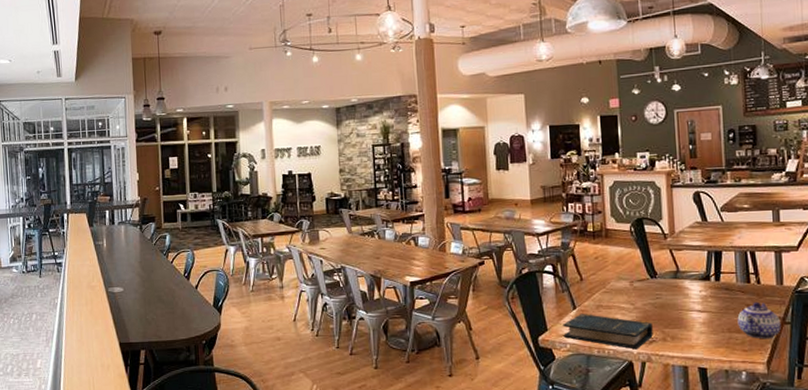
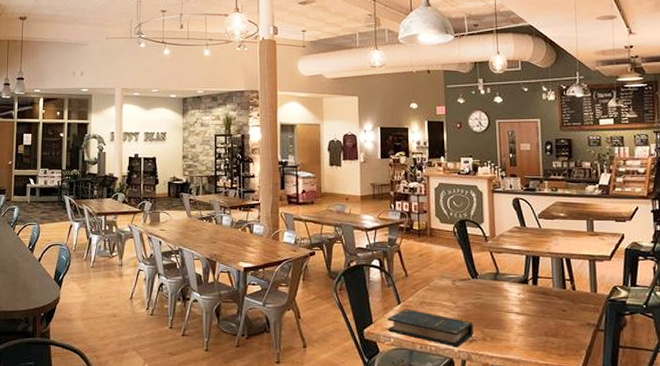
teapot: present [737,302,781,339] -> none [553,307,595,345]

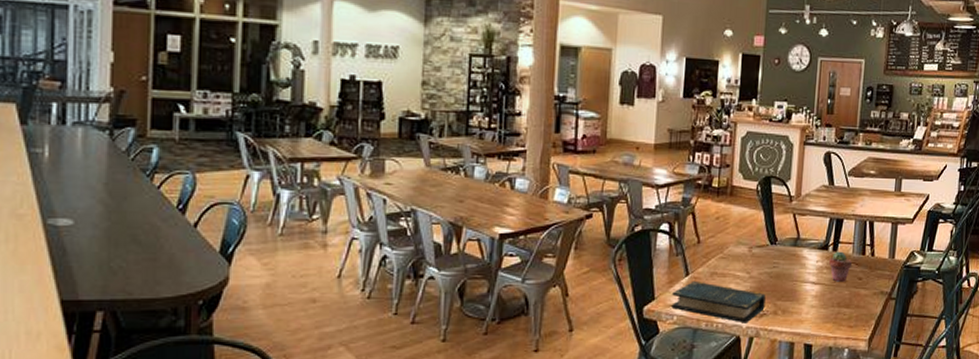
potted succulent: none [531,285,553,313] -> present [829,251,852,282]

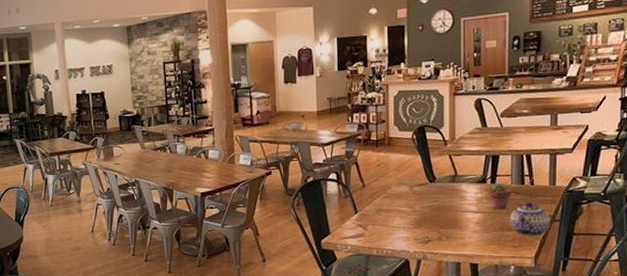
book: present [671,280,766,324] -> none [345,217,429,249]
teapot: none [847,275,887,315] -> present [510,201,551,236]

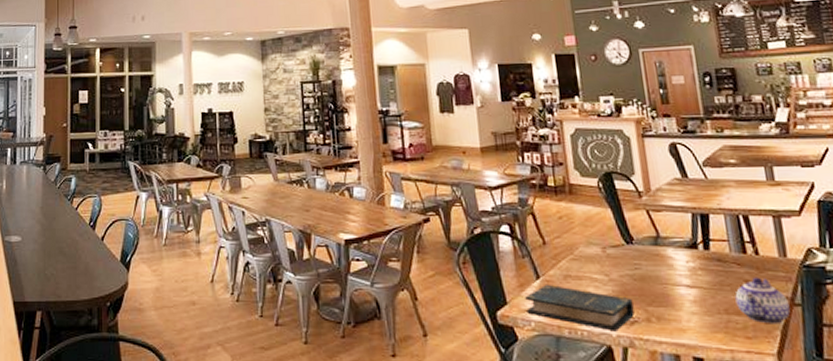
book: none [345,217,429,249] -> present [525,284,635,332]
potted succulent: present [489,183,511,210] -> none [702,250,732,285]

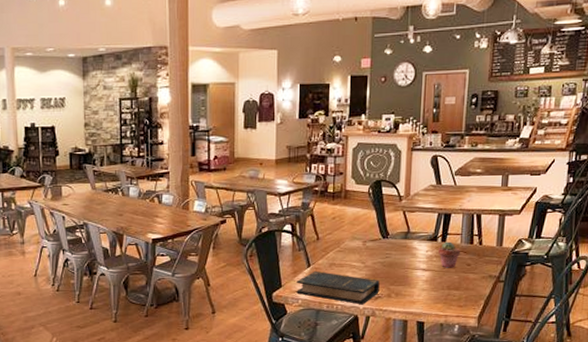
potted succulent: none [702,250,732,285] -> present [439,241,460,268]
teapot: present [735,277,791,324] -> none [457,261,496,296]

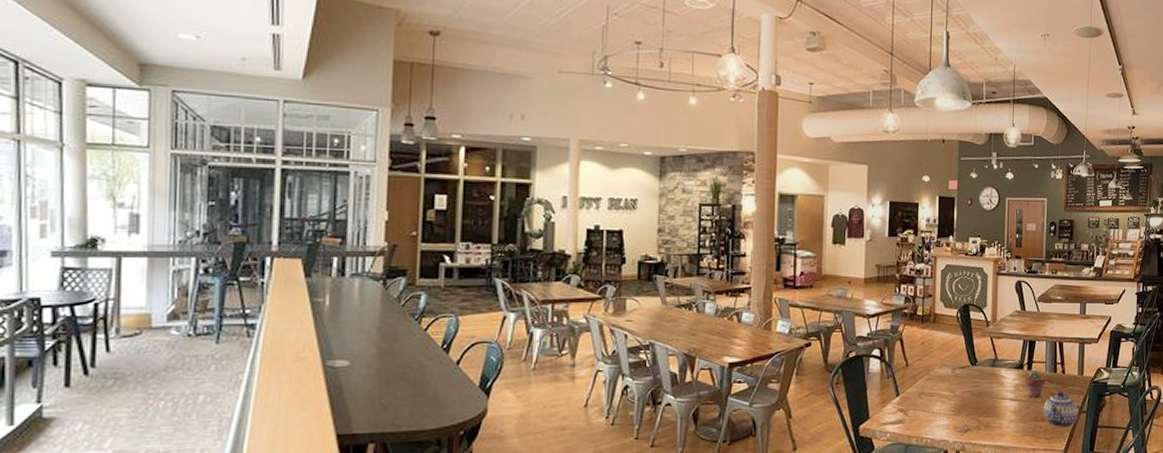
book: present [296,270,380,305] -> none [885,400,969,438]
teapot: none [457,261,496,296] -> present [1043,391,1079,428]

